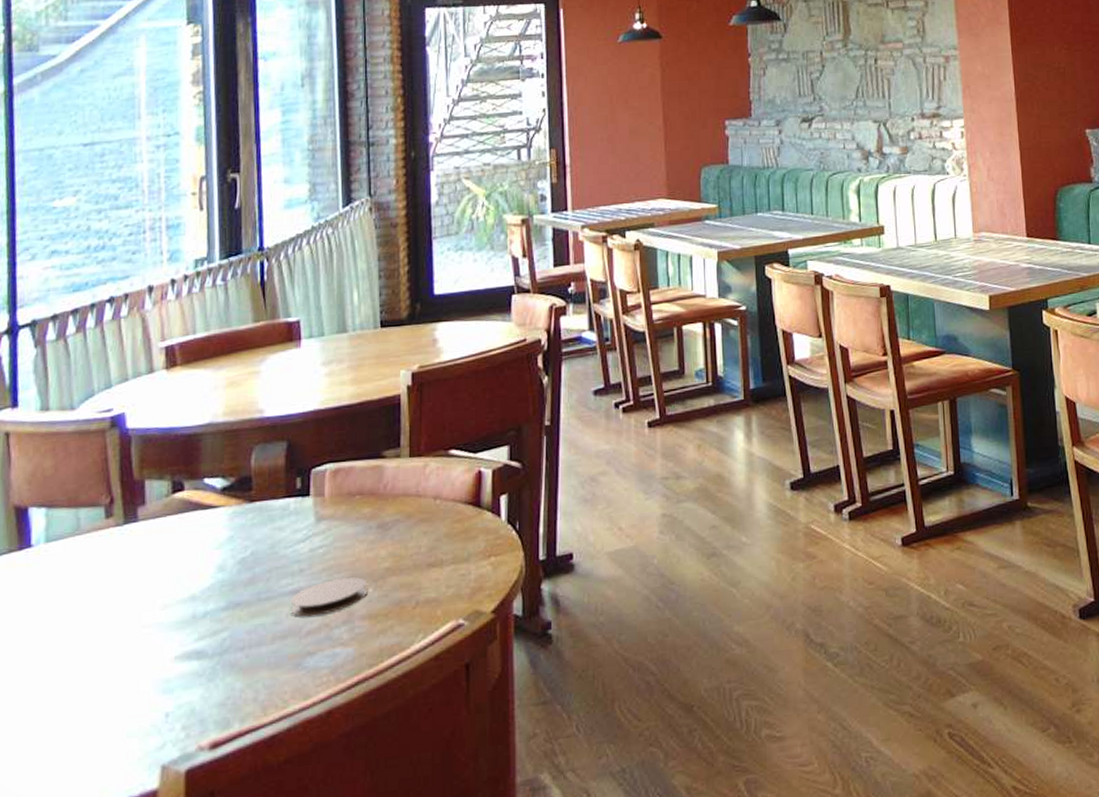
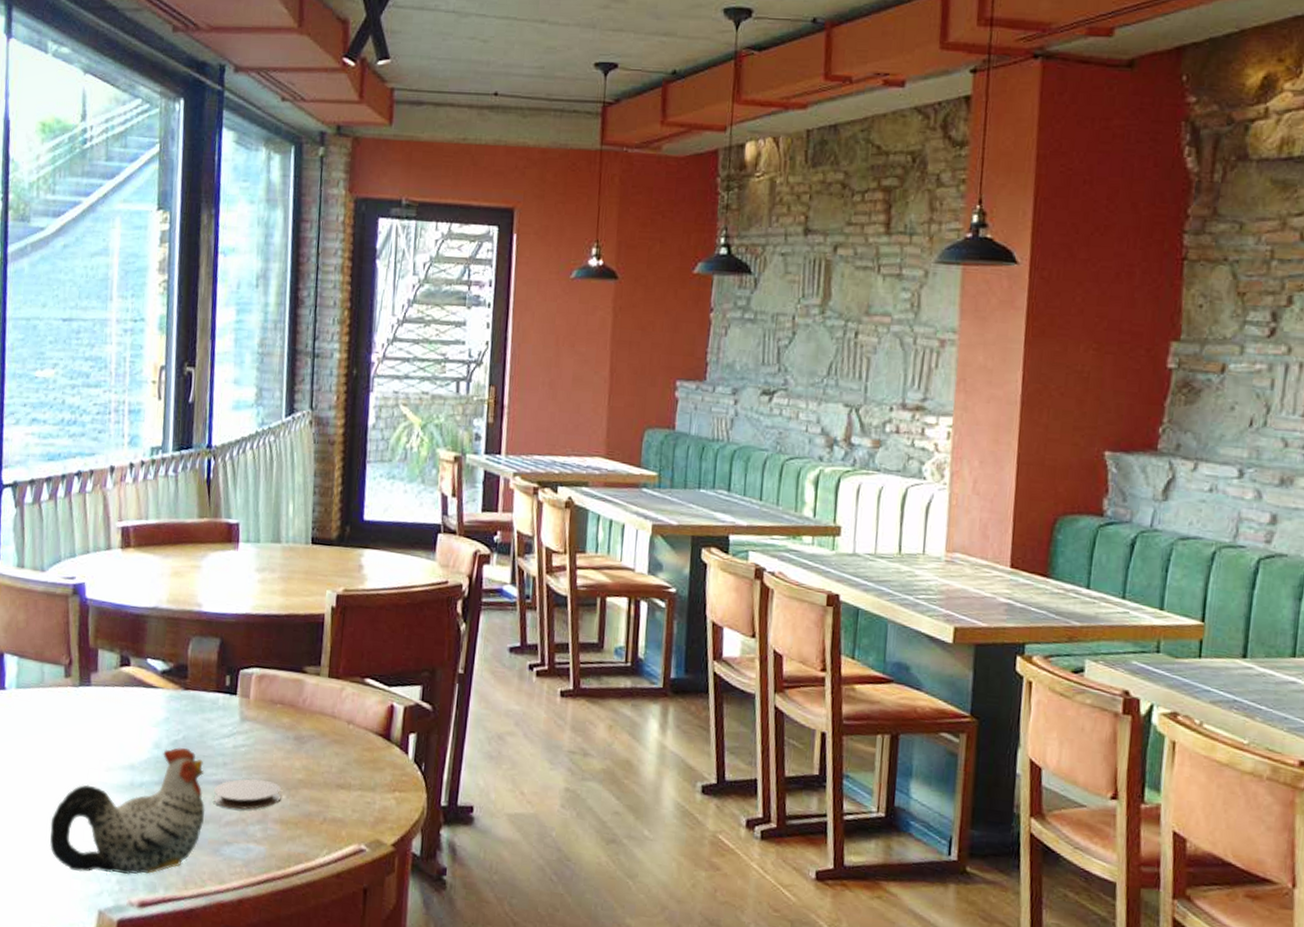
chicken figurine: none [96,563,283,729] -> present [50,747,206,875]

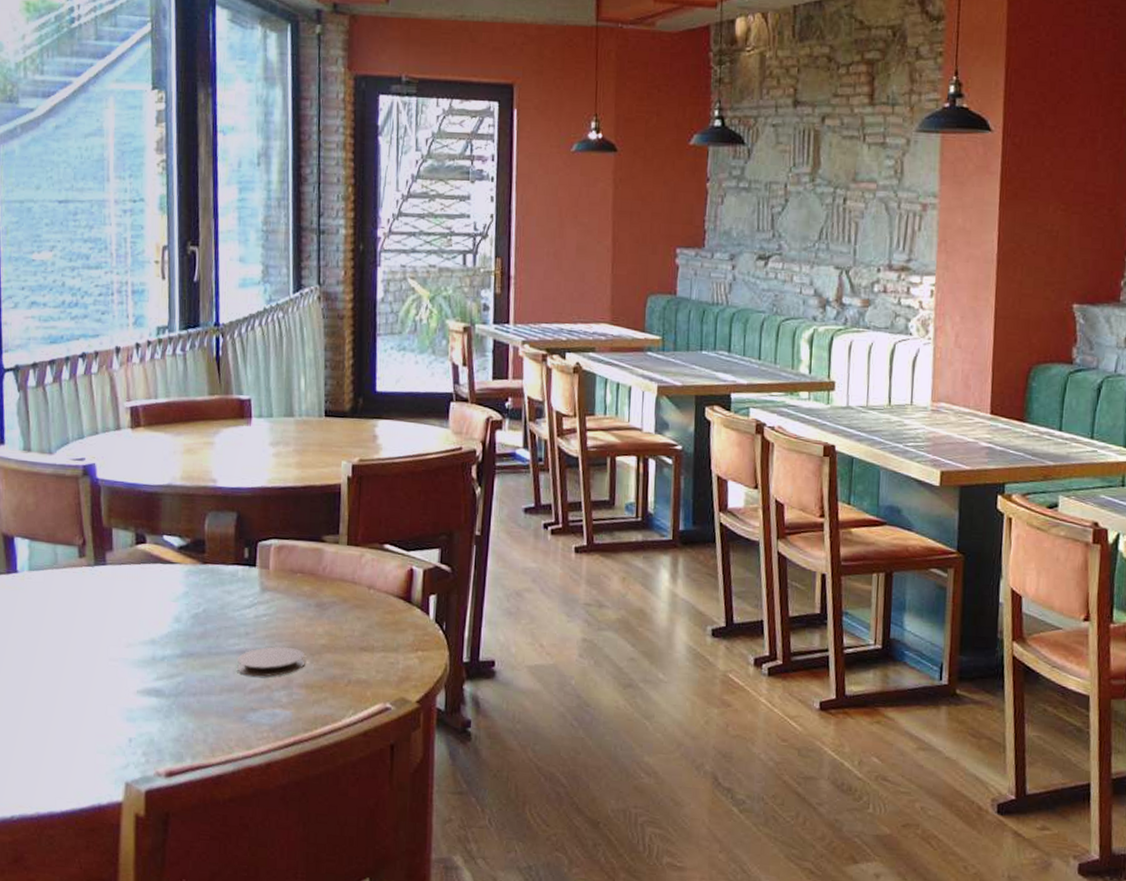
chicken figurine: present [50,747,206,875] -> none [71,620,230,747]

